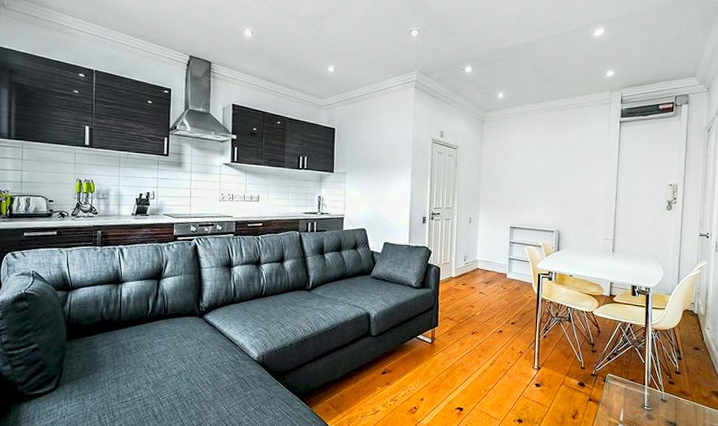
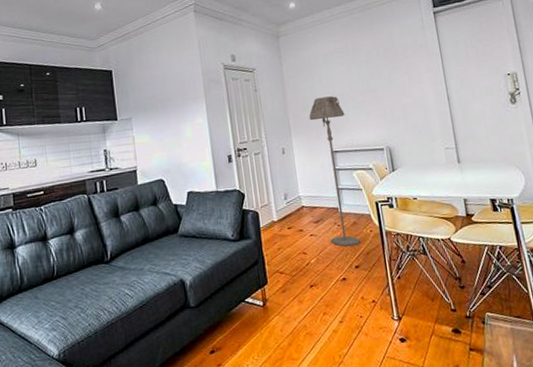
floor lamp: none [495,180,528,306] -> present [309,96,360,247]

